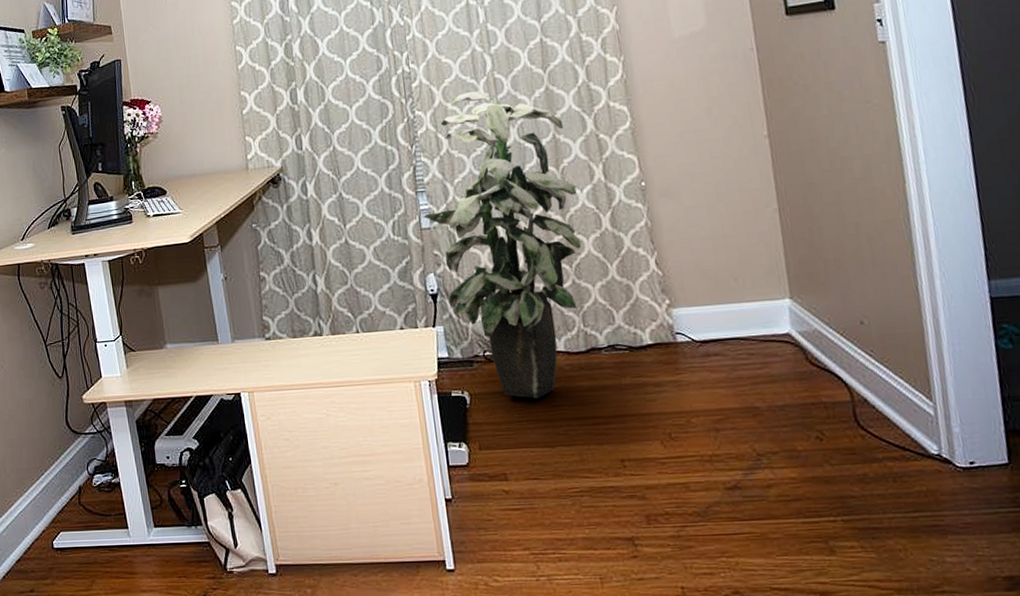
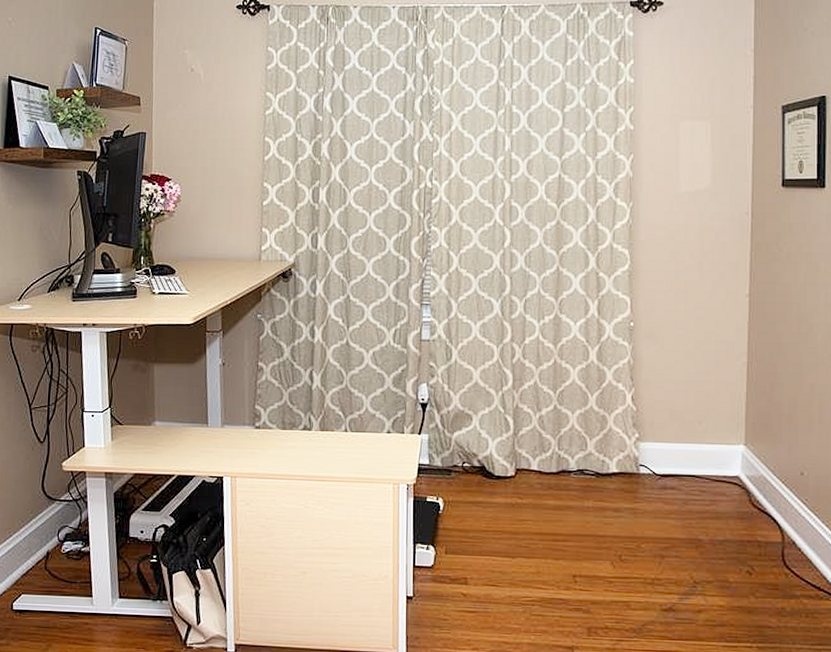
indoor plant: present [424,91,582,399] -> none [425,216,571,511]

